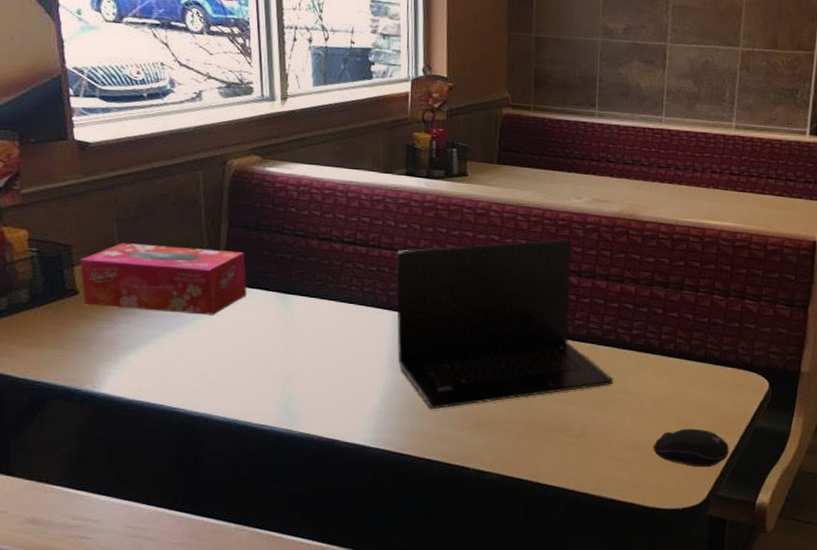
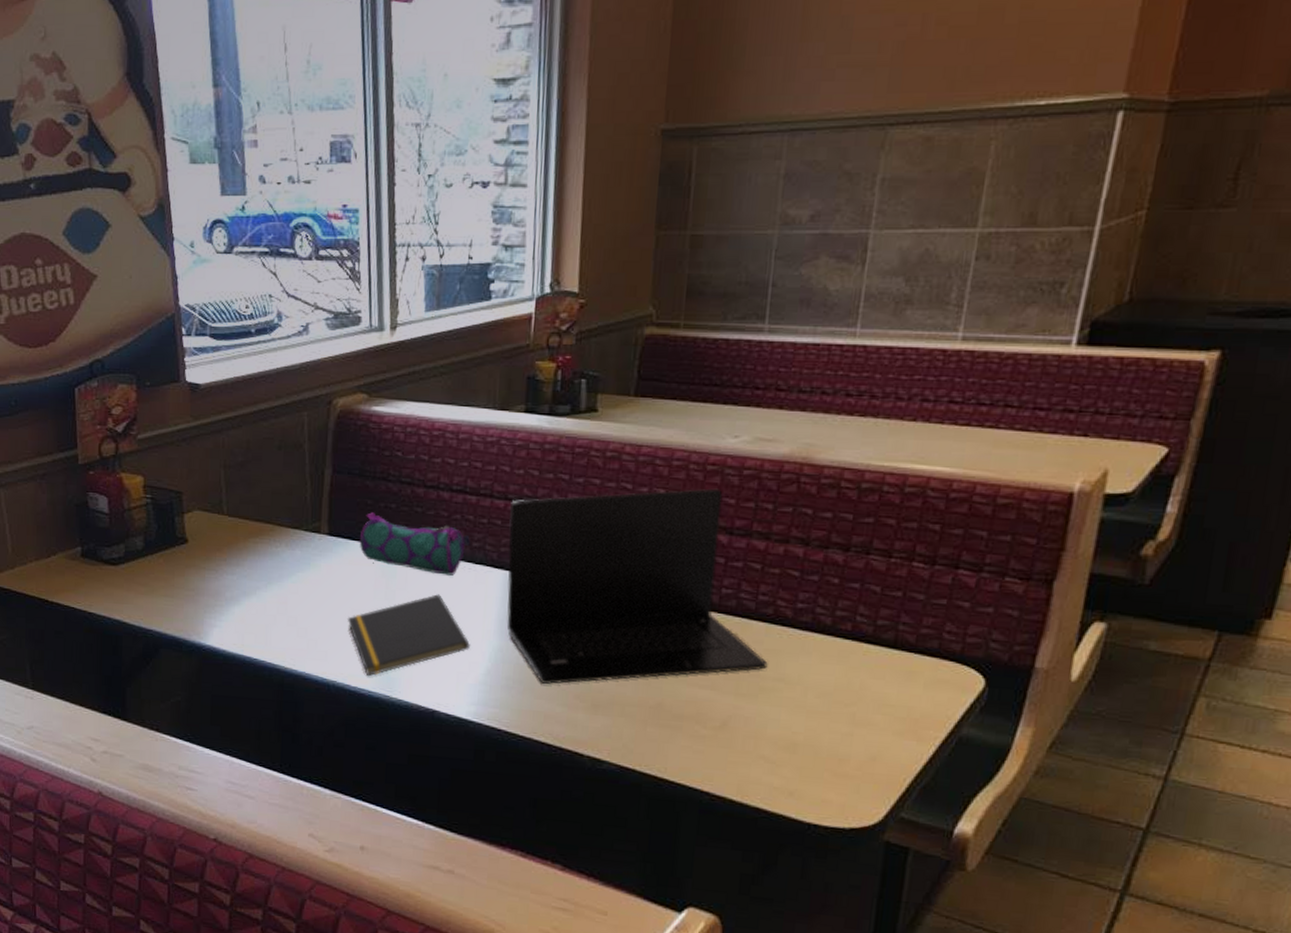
tissue box: present [80,243,247,315] -> none [189,490,349,569]
notepad: none [247,334,365,412] -> present [347,594,470,676]
pencil case: none [257,262,362,317] -> present [359,512,470,576]
computer mouse: present [653,428,729,468] -> none [814,729,921,781]

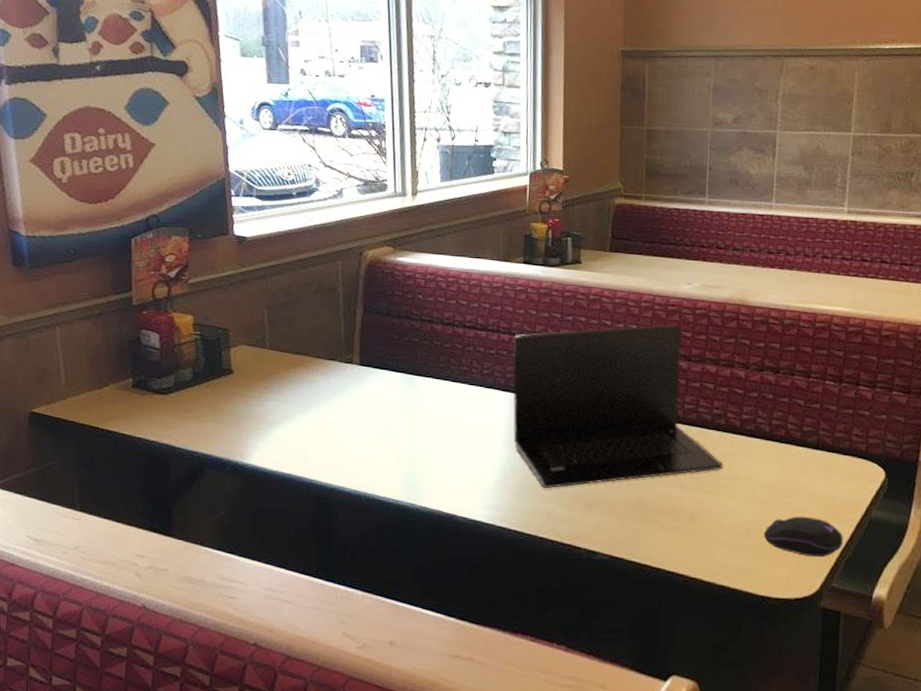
notepad: present [347,594,470,676] -> none [376,414,483,486]
pencil case: present [359,512,470,576] -> none [386,345,481,398]
computer mouse: none [814,729,921,781] -> present [763,516,843,557]

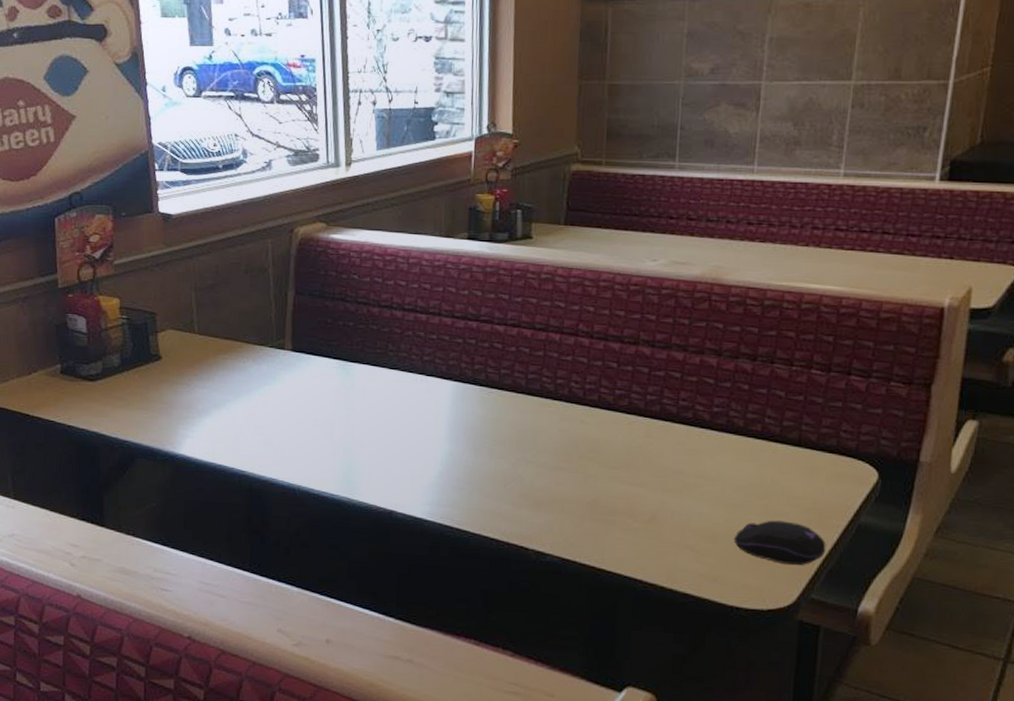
laptop: present [513,324,723,488] -> none [456,306,690,484]

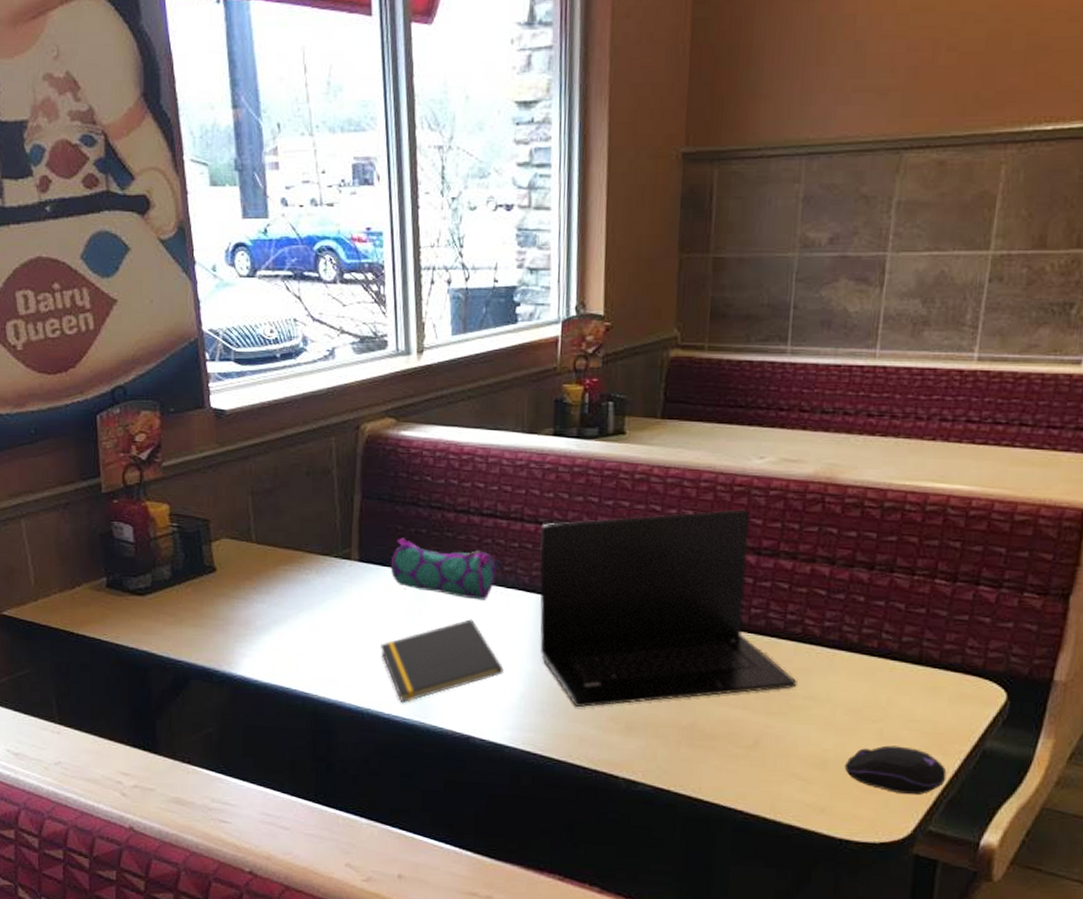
notepad: none [310,404,423,480] -> present [379,619,504,702]
pencil case: none [320,330,421,387] -> present [390,538,501,600]
laptop: none [456,306,690,484] -> present [540,509,797,707]

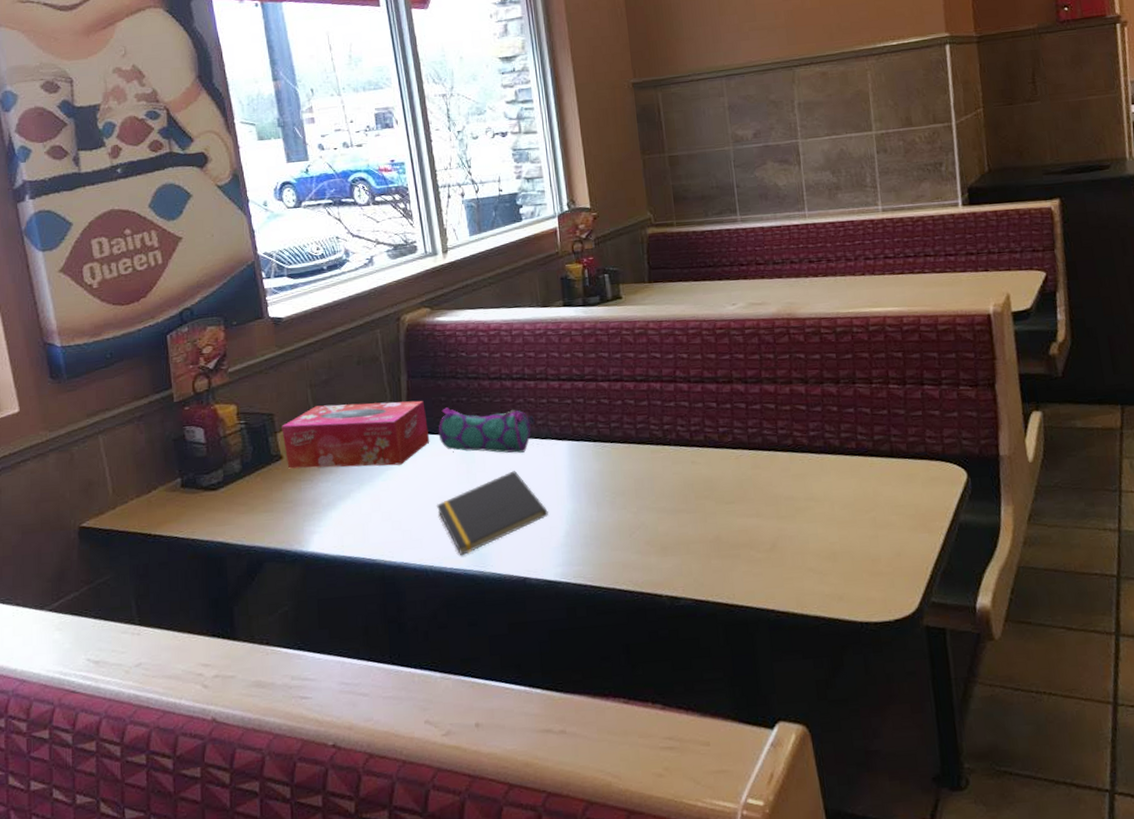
tissue box: none [217,517,380,595] -> present [281,400,430,469]
laptop: present [540,509,797,707] -> none [564,347,798,536]
computer mouse: present [844,745,947,795] -> none [850,530,936,573]

